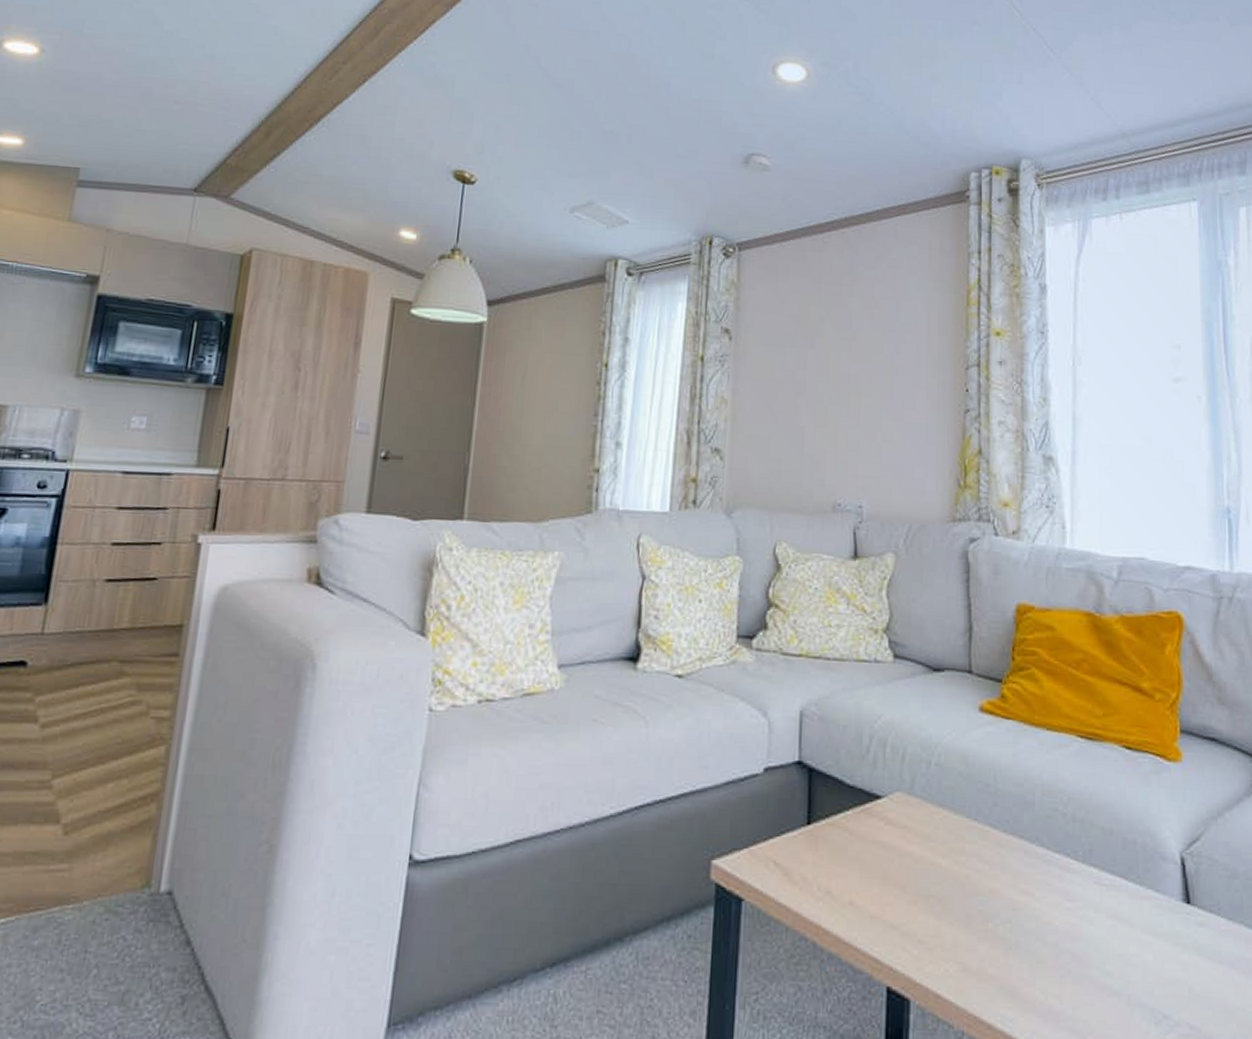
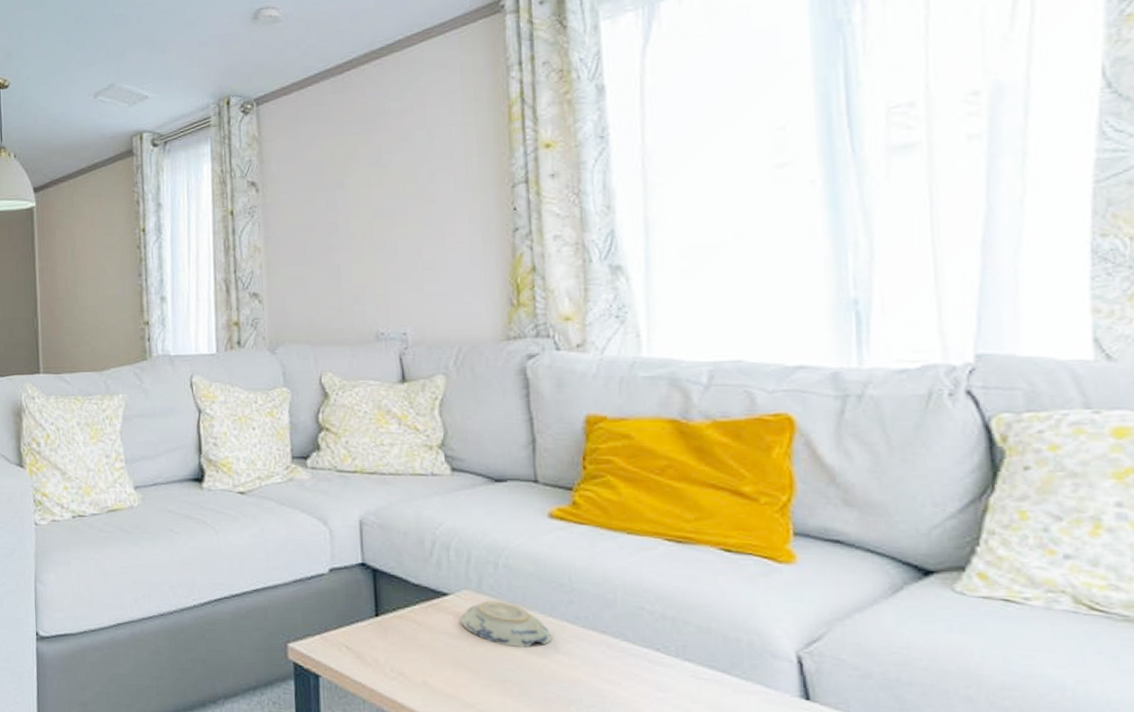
decorative bowl: none [891,804,976,856] -> present [460,600,552,647]

